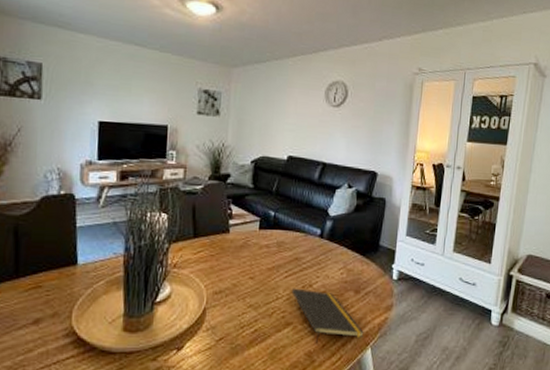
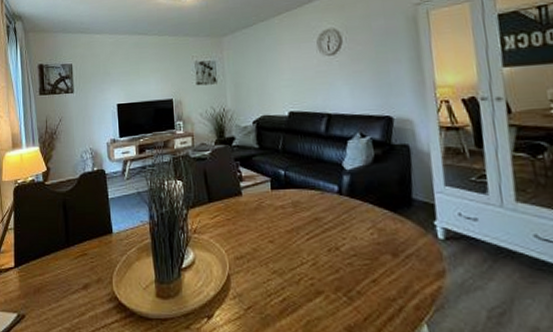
notepad: present [291,288,364,345] -> none [316,252,414,318]

